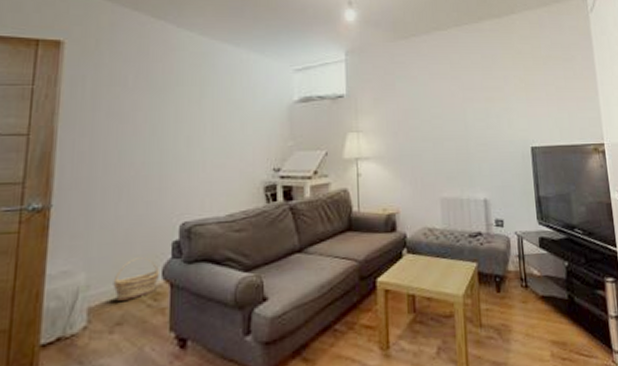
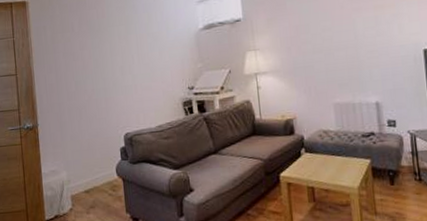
basket: present [113,257,159,301] -> none [84,160,114,191]

